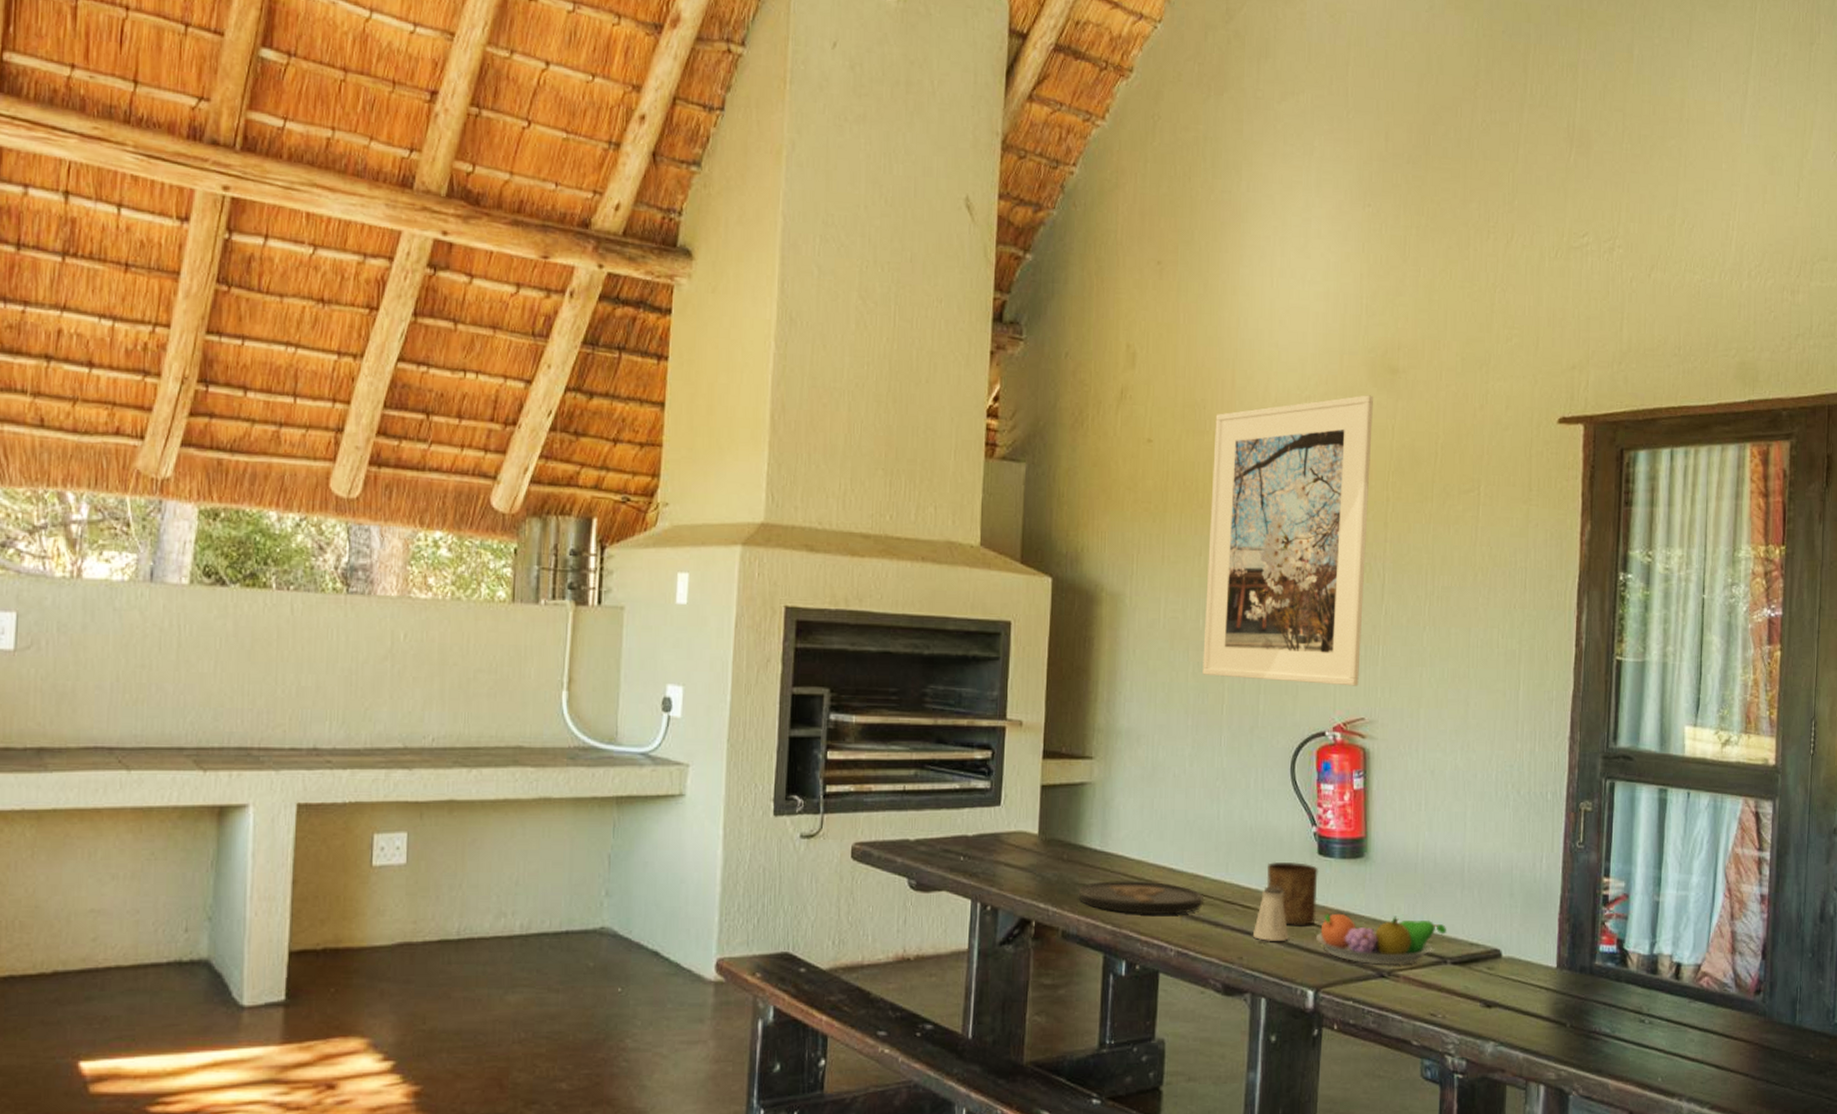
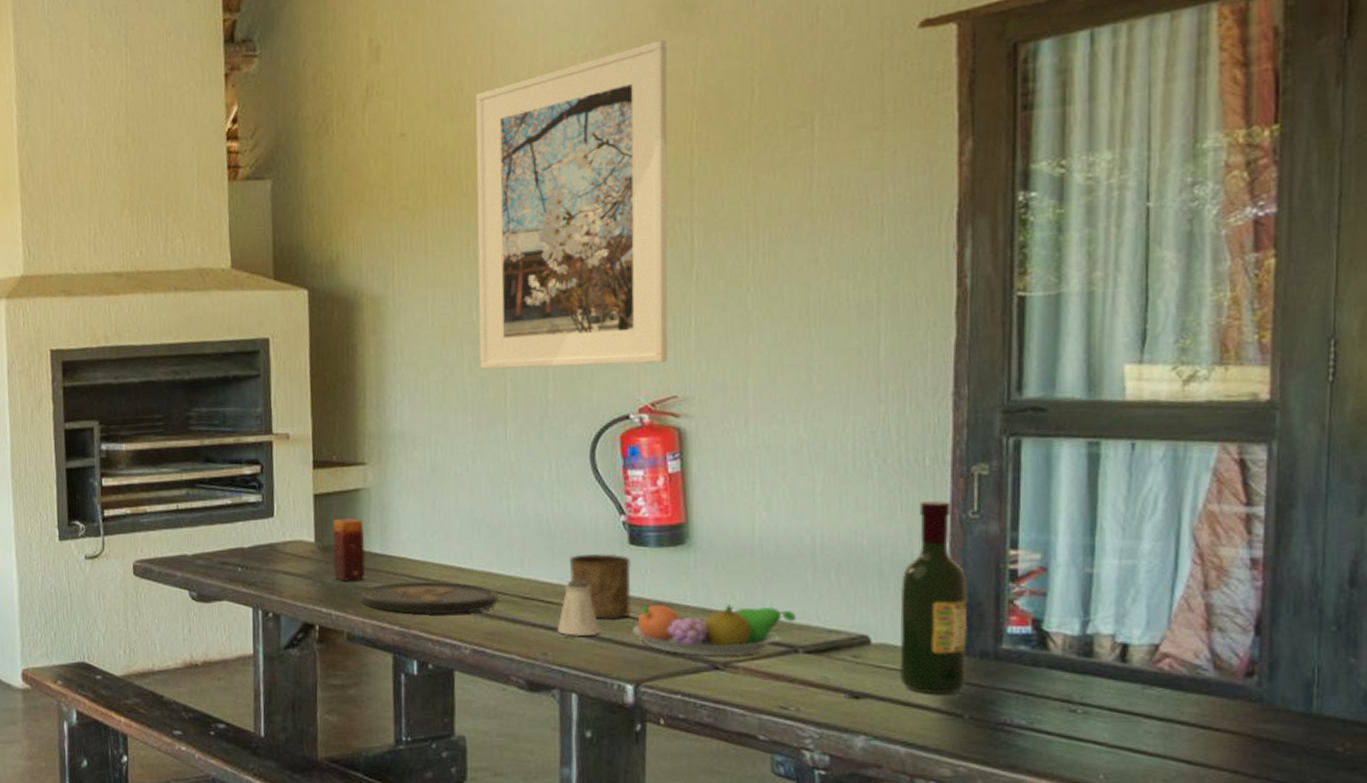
candle: none [1053,811,1085,877] -> present [332,518,365,582]
wine bottle: none [1522,831,1573,1005] -> present [899,501,968,695]

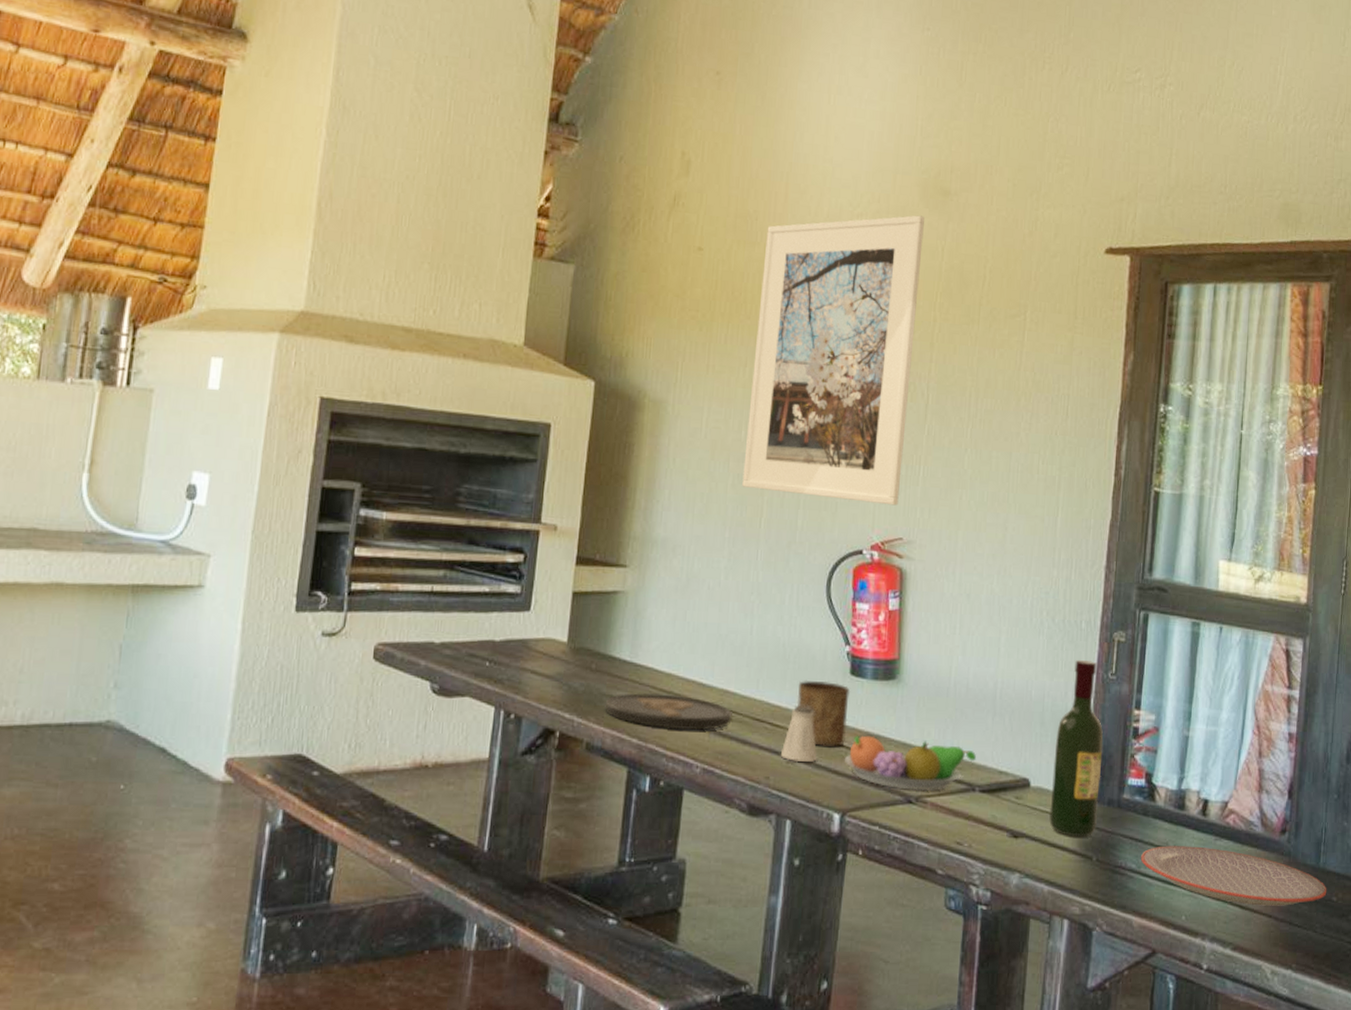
candle: present [332,518,365,582] -> none [581,620,616,688]
plate: none [1032,697,1326,761] -> present [1140,846,1327,906]

